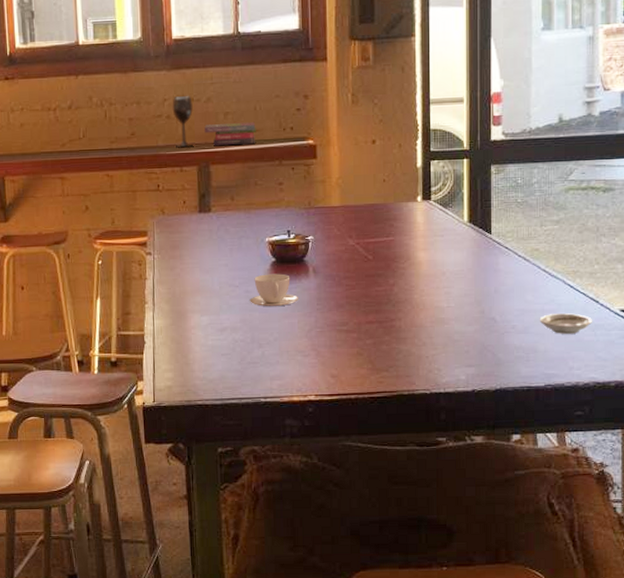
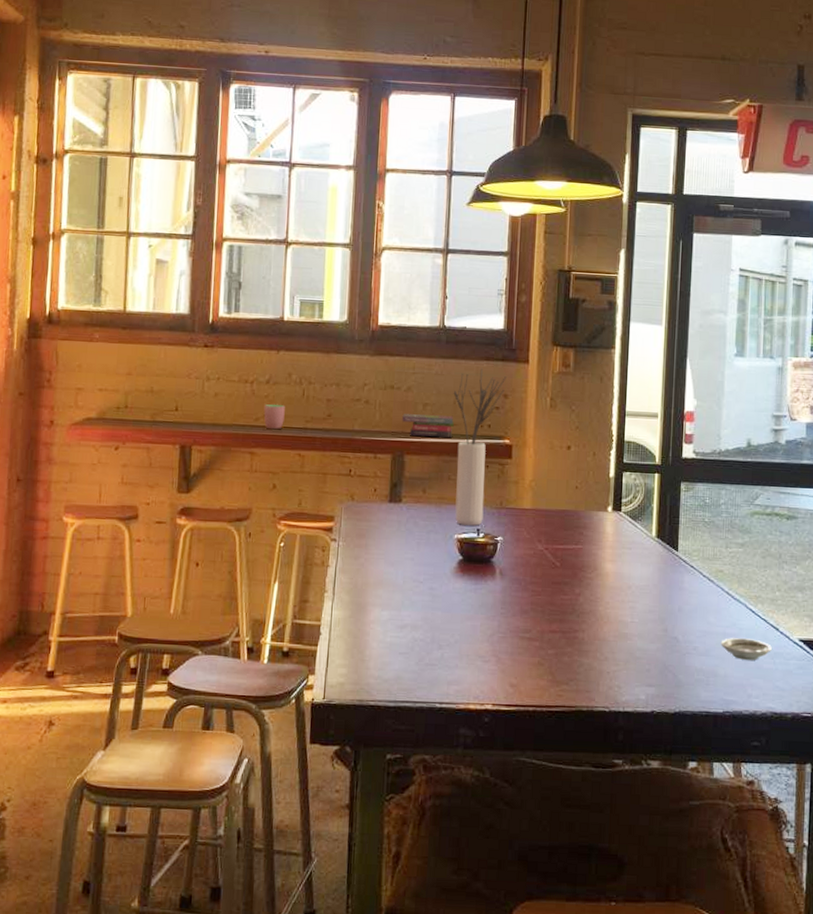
cup: none [69,128,90,153] -> present [263,404,285,429]
wine glass: present [172,95,194,148] -> none [371,381,393,435]
teacup: present [250,273,299,307] -> none [433,572,484,608]
vase: none [253,72,306,228] -> present [453,369,507,526]

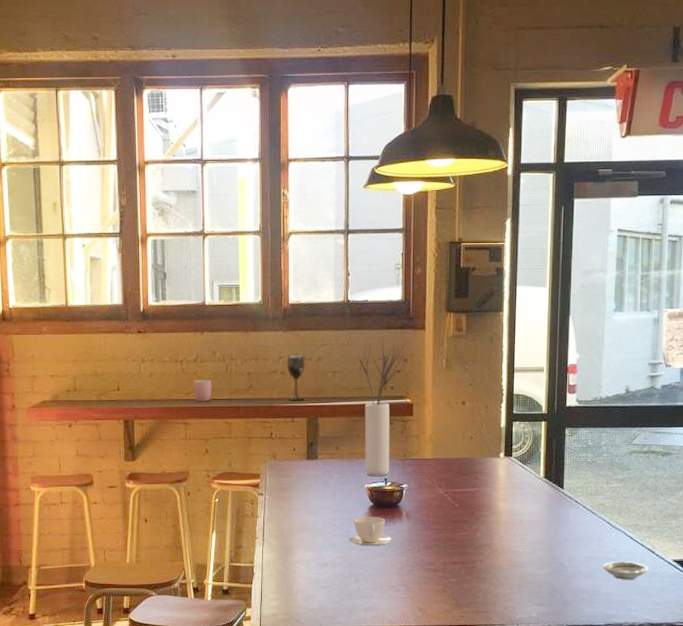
wine glass: none [371,381,393,435] -> present [286,354,305,401]
books: present [402,414,454,437] -> none [315,380,360,400]
teacup: none [433,572,484,608] -> present [349,517,393,546]

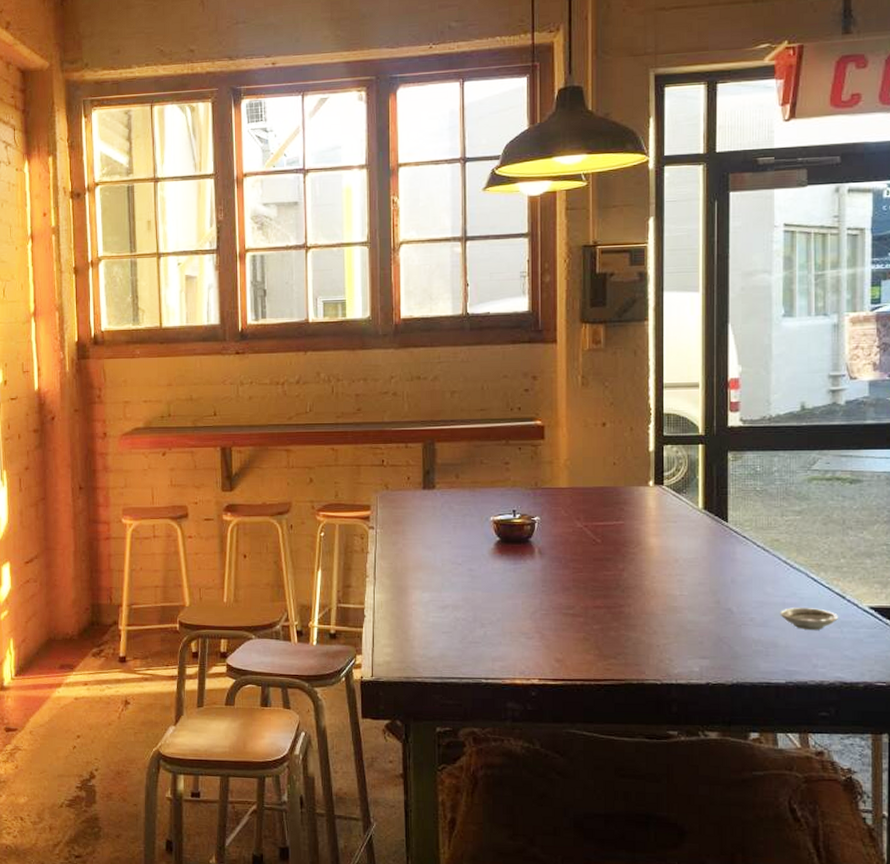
cup: present [193,379,212,401] -> none [296,402,316,426]
wine glass: present [286,354,305,401] -> none [399,373,420,425]
teacup: present [349,517,393,546] -> none [473,553,524,587]
vase: present [358,337,406,476] -> none [480,353,534,507]

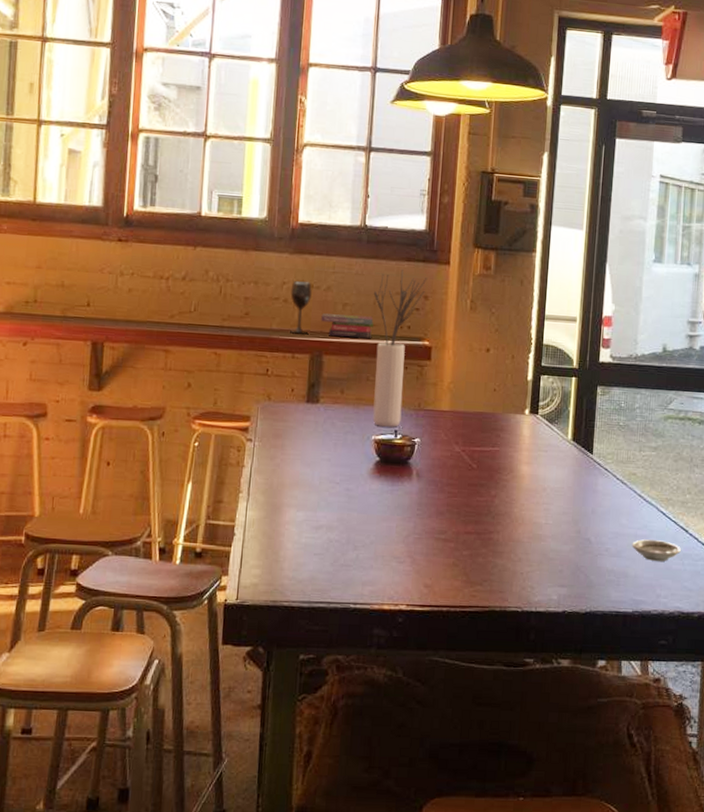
wine glass: none [399,373,420,425] -> present [289,280,312,334]
books: none [431,401,483,423] -> present [321,313,374,338]
vase: none [480,353,534,507] -> present [372,270,427,427]

